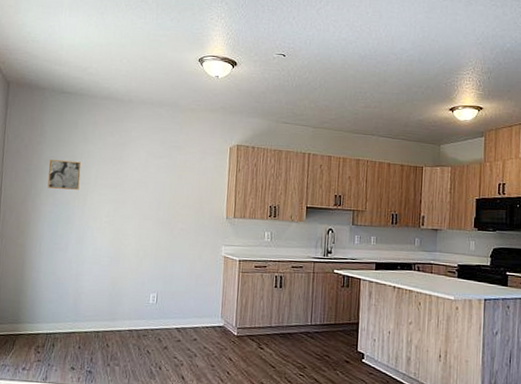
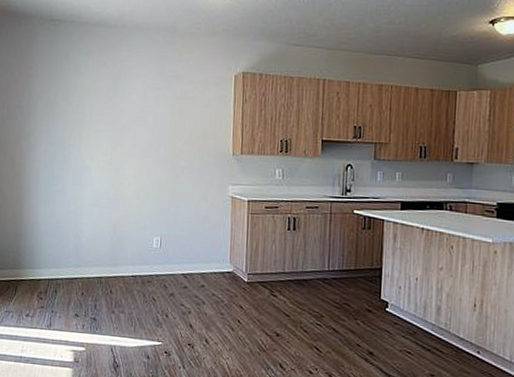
wall art: present [47,159,81,190] -> none [41,94,75,127]

